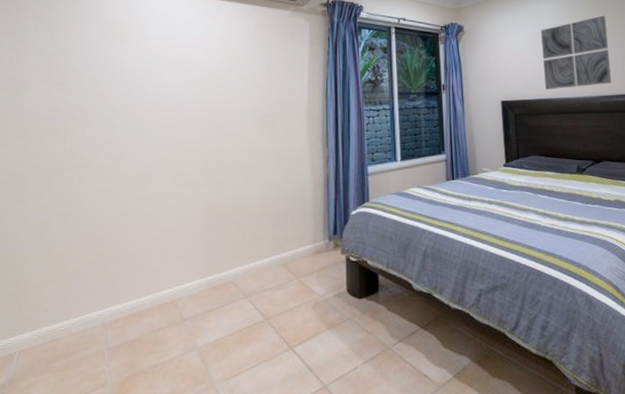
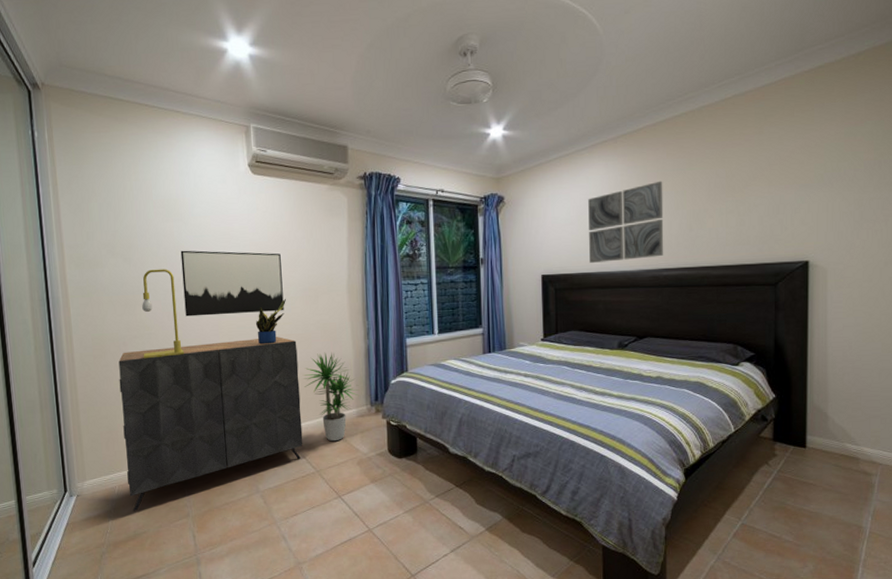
dresser: none [32,166,252,383] -> present [118,337,303,511]
table lamp: none [69,94,120,195] -> present [142,269,185,359]
wall art: none [124,74,237,146] -> present [180,250,284,317]
potted plant: none [205,125,240,175] -> present [256,298,286,344]
potted plant: none [255,182,316,283] -> present [303,352,359,442]

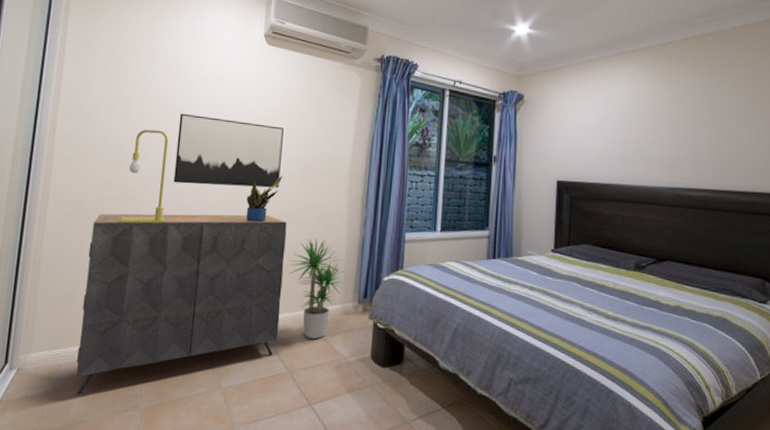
wall art: present [588,180,664,263] -> none [609,96,691,175]

